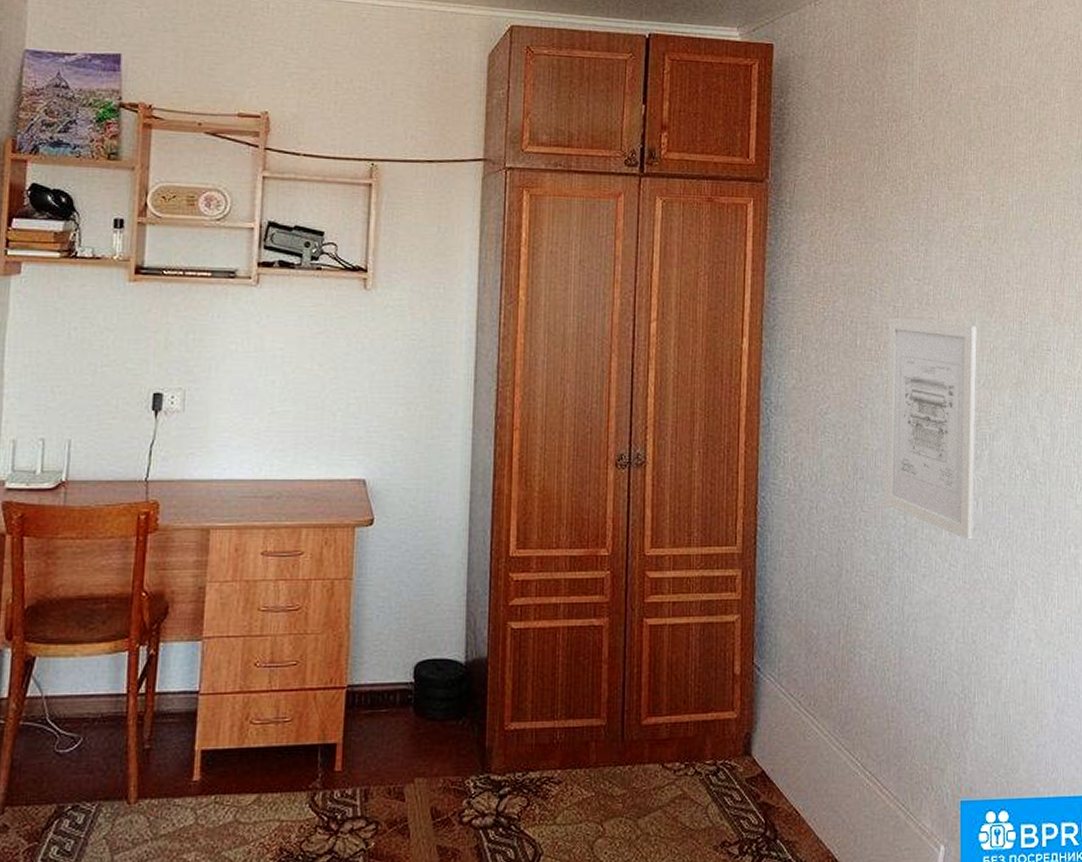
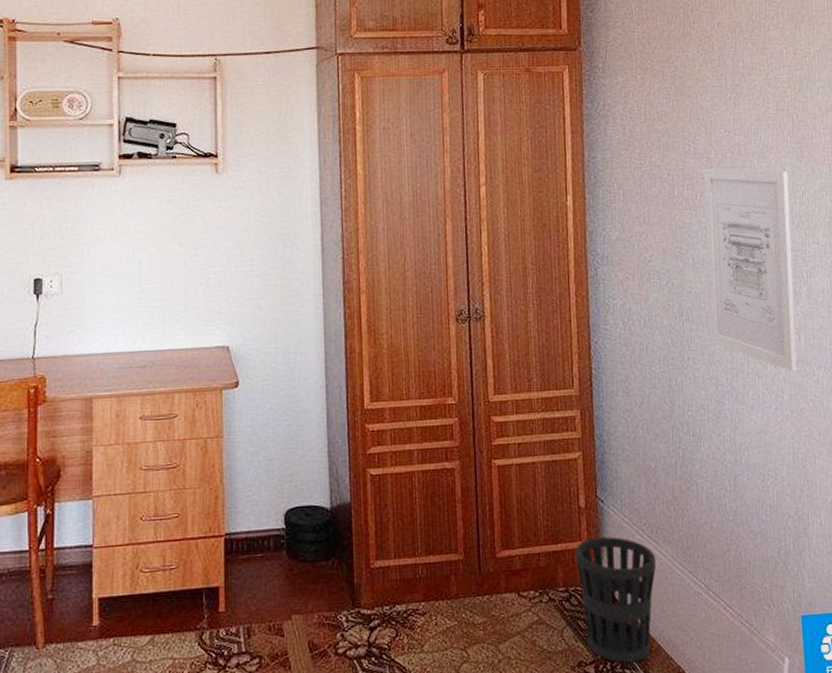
wastebasket: none [726,707,812,844] -> present [575,536,657,663]

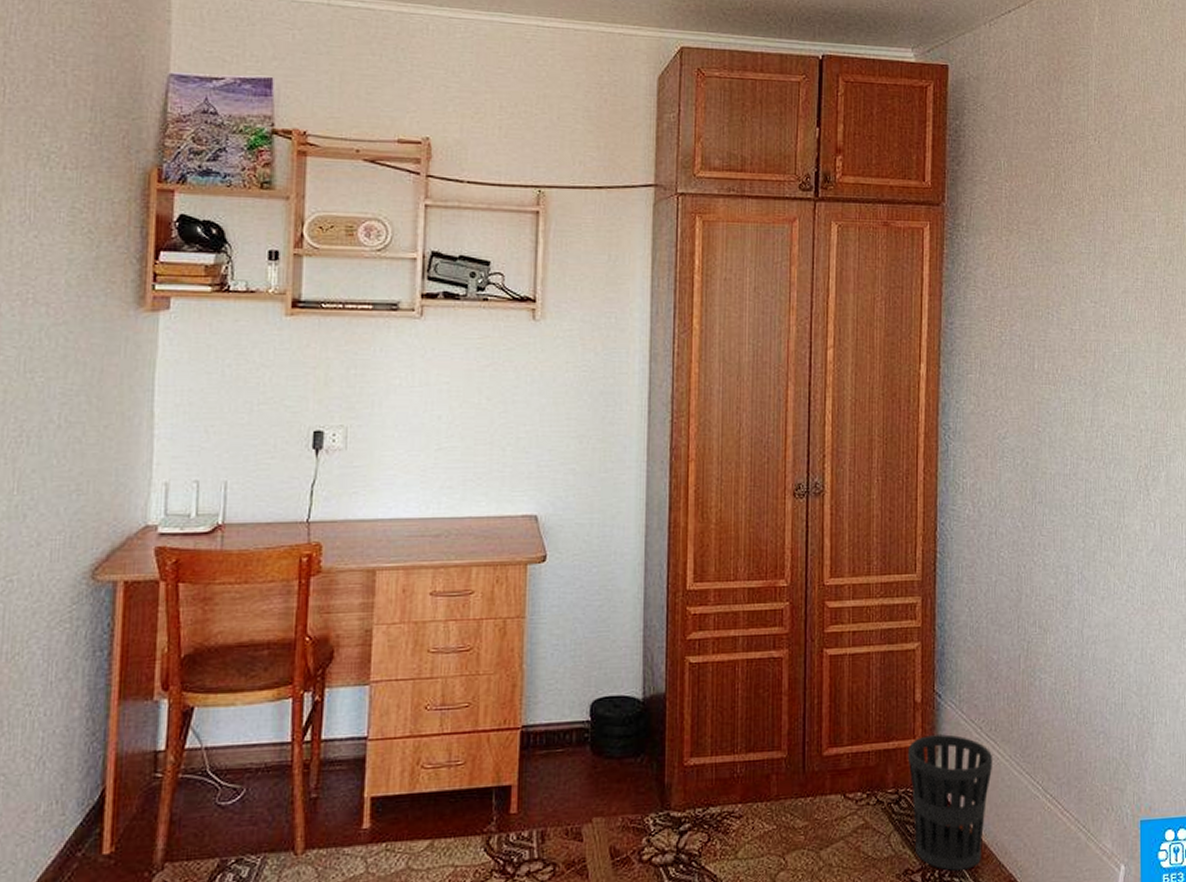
wall art: present [703,168,797,372] -> none [1063,341,1154,561]

